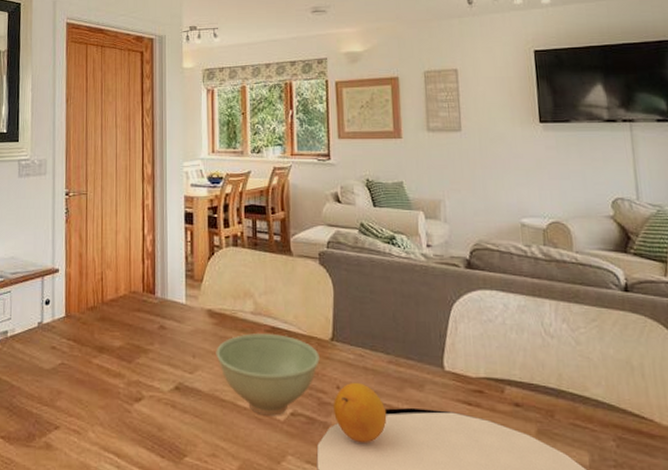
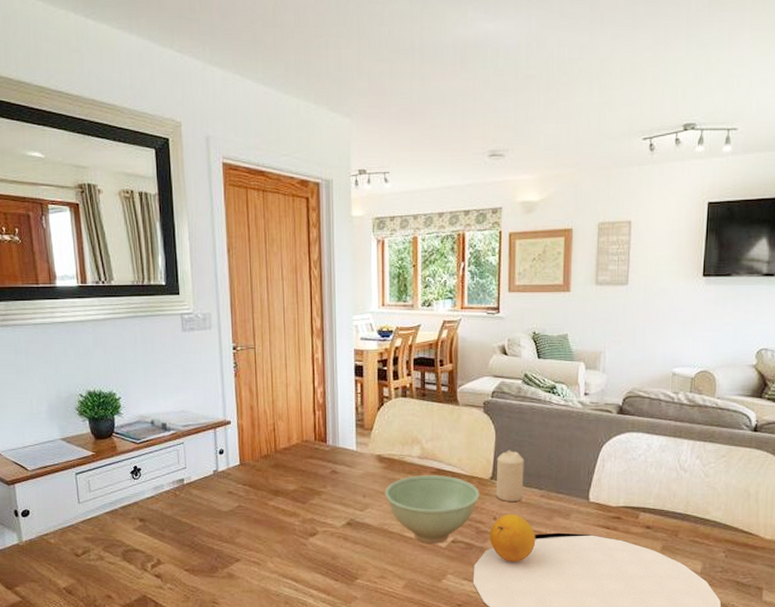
candle: none [337,307,369,368] -> present [495,450,524,501]

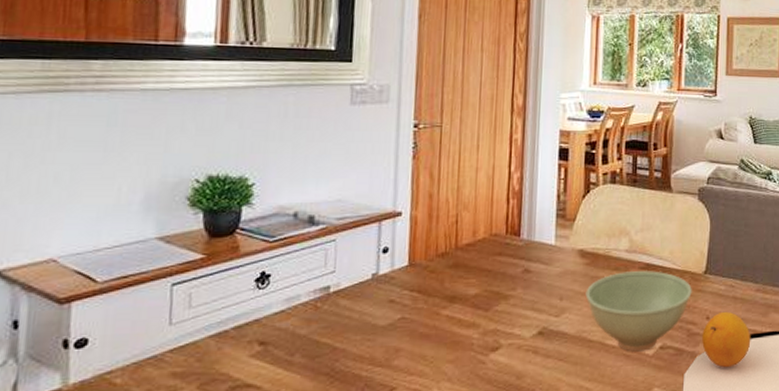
candle: present [495,450,524,501] -> none [709,240,740,298]

